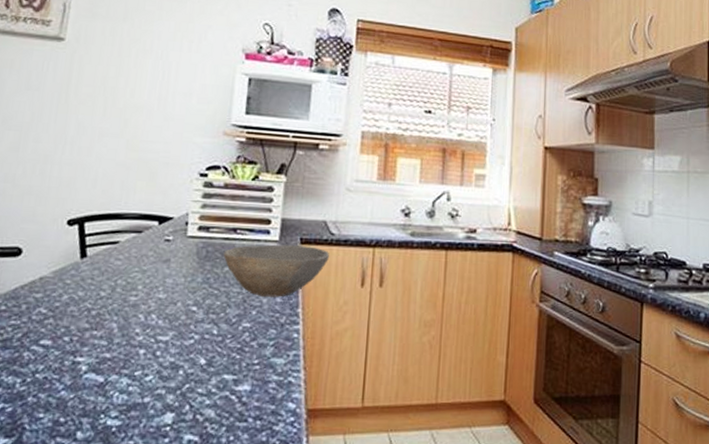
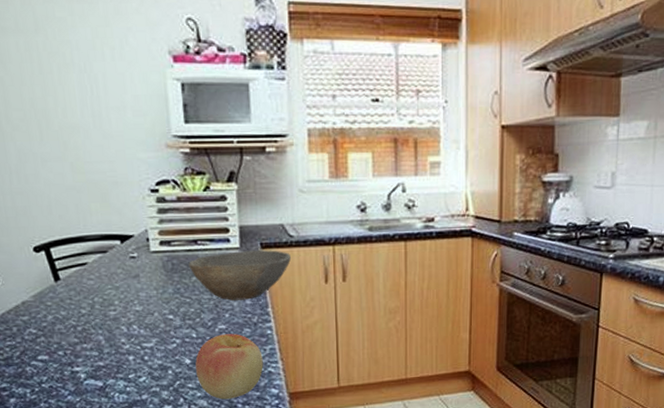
apple: none [209,333,285,412] -> present [195,334,263,400]

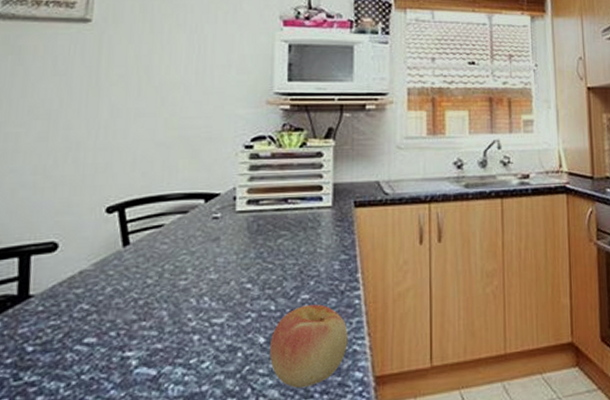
bowl: present [188,250,291,301] -> none [275,208,385,266]

